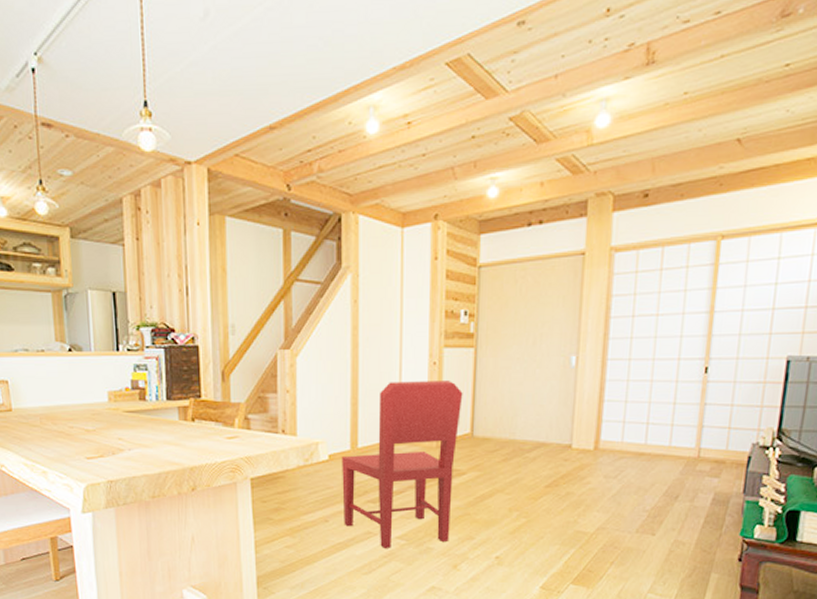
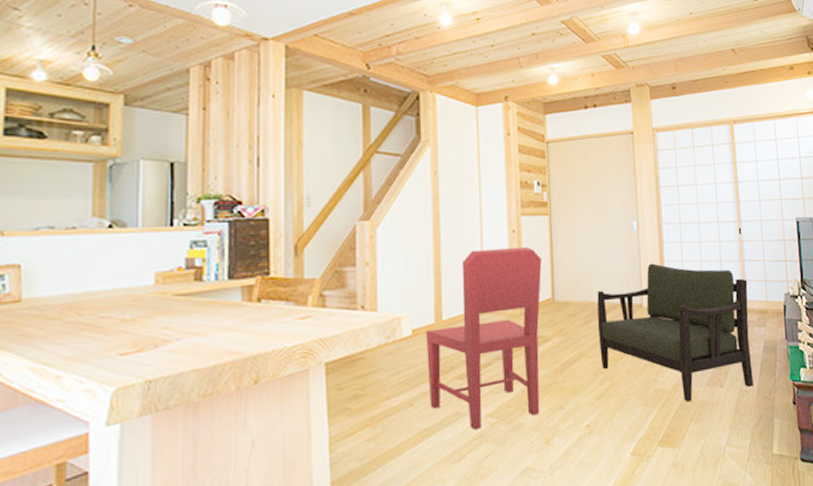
armchair: none [517,402,705,547] -> present [597,263,754,402]

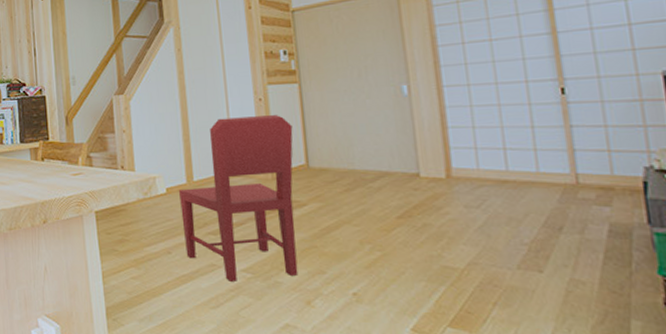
armchair: present [597,263,754,402] -> none [359,130,593,285]

